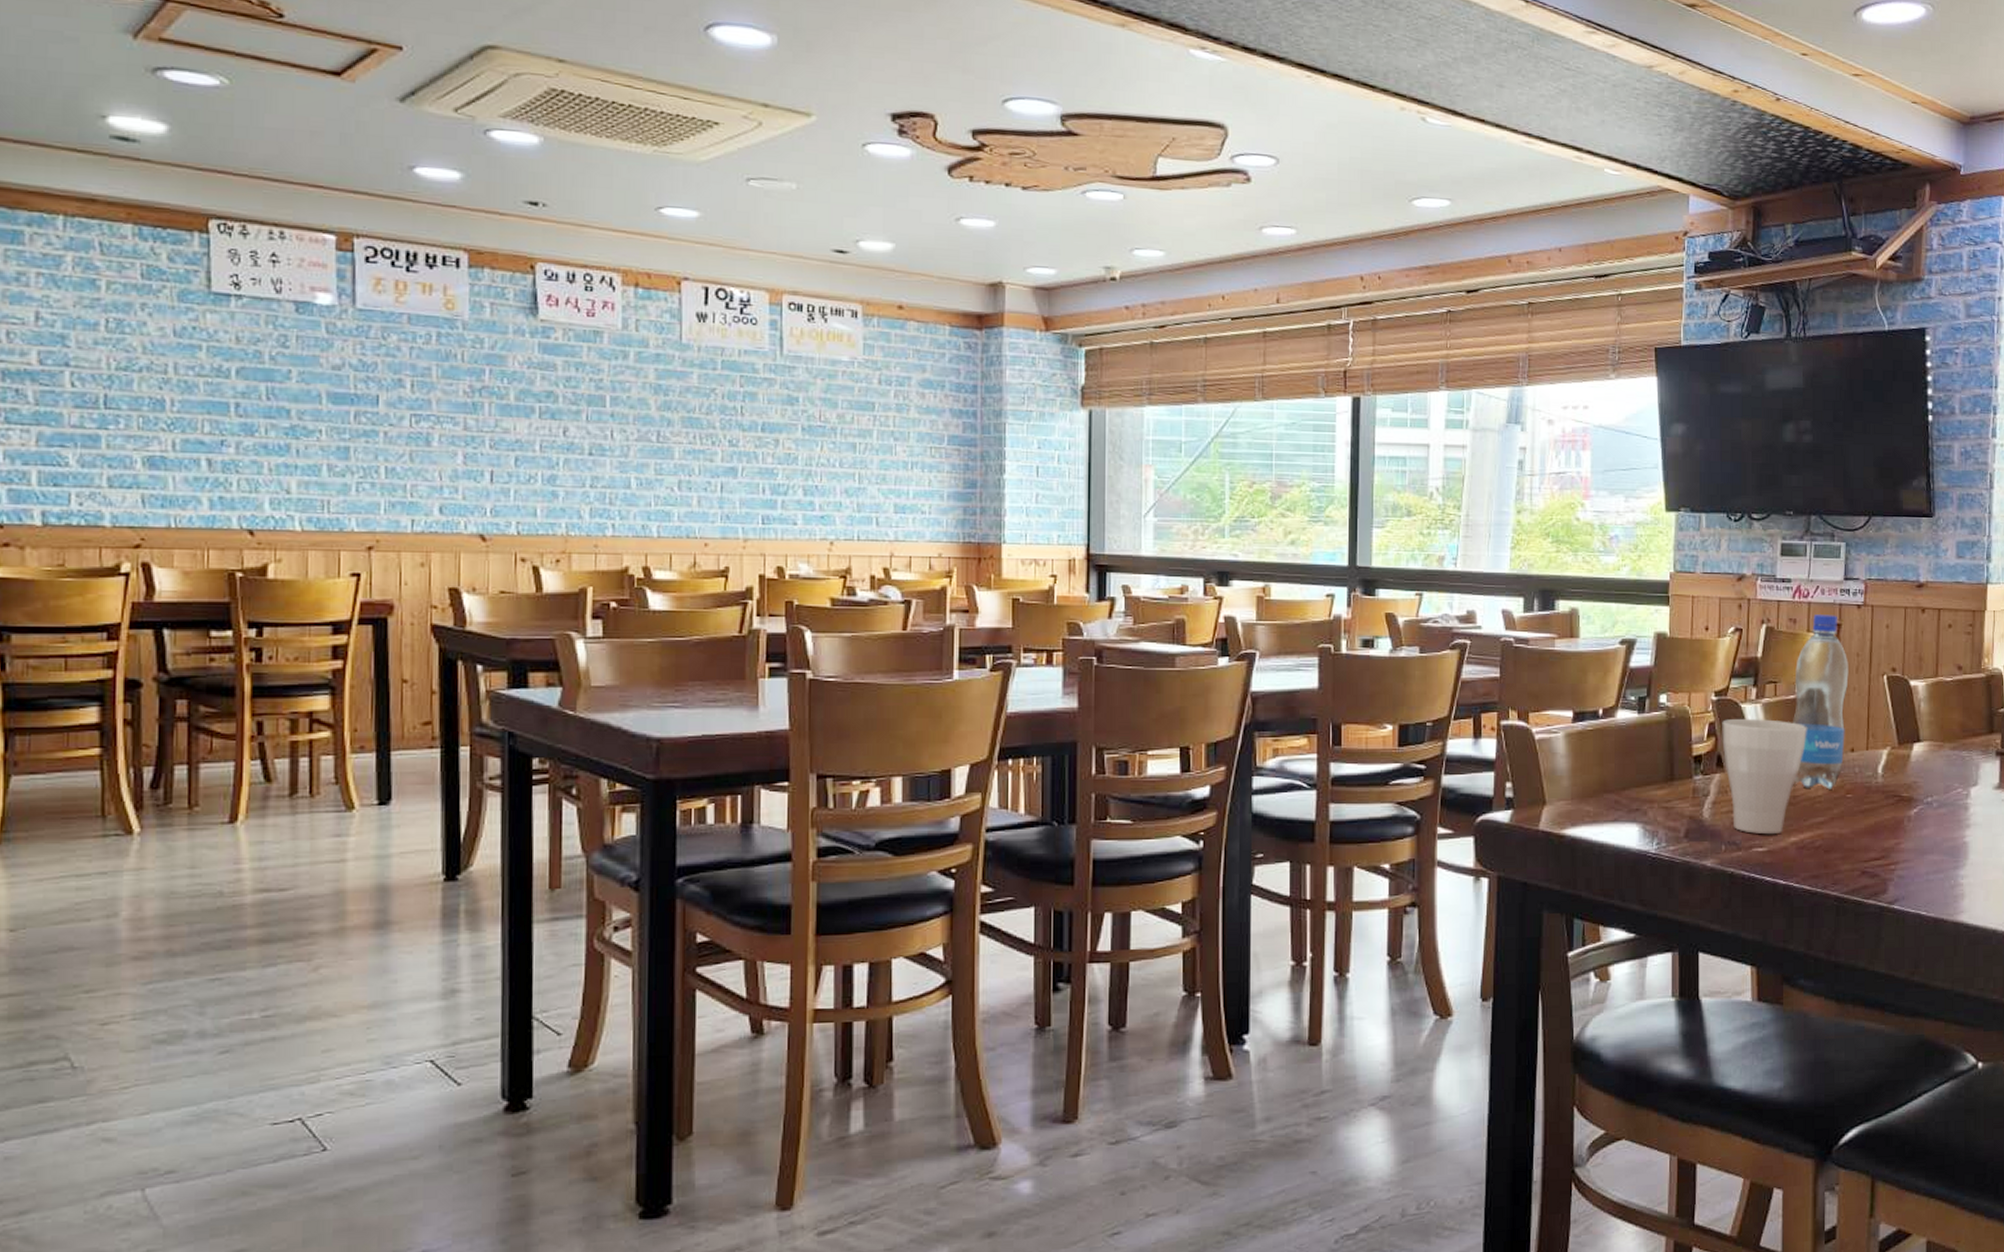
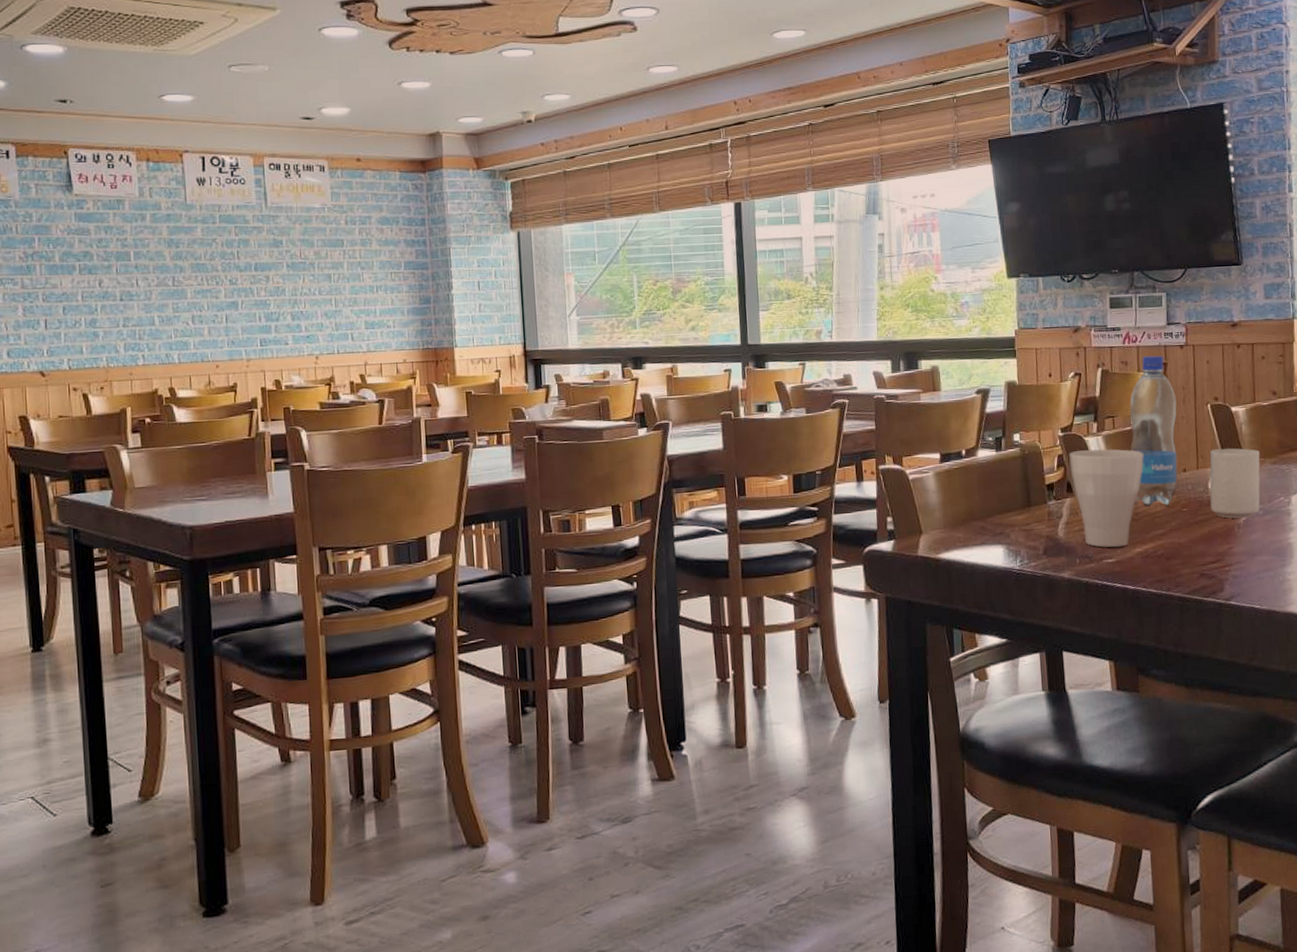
cup: none [1879,727,1938,811] -> present [1209,448,1261,519]

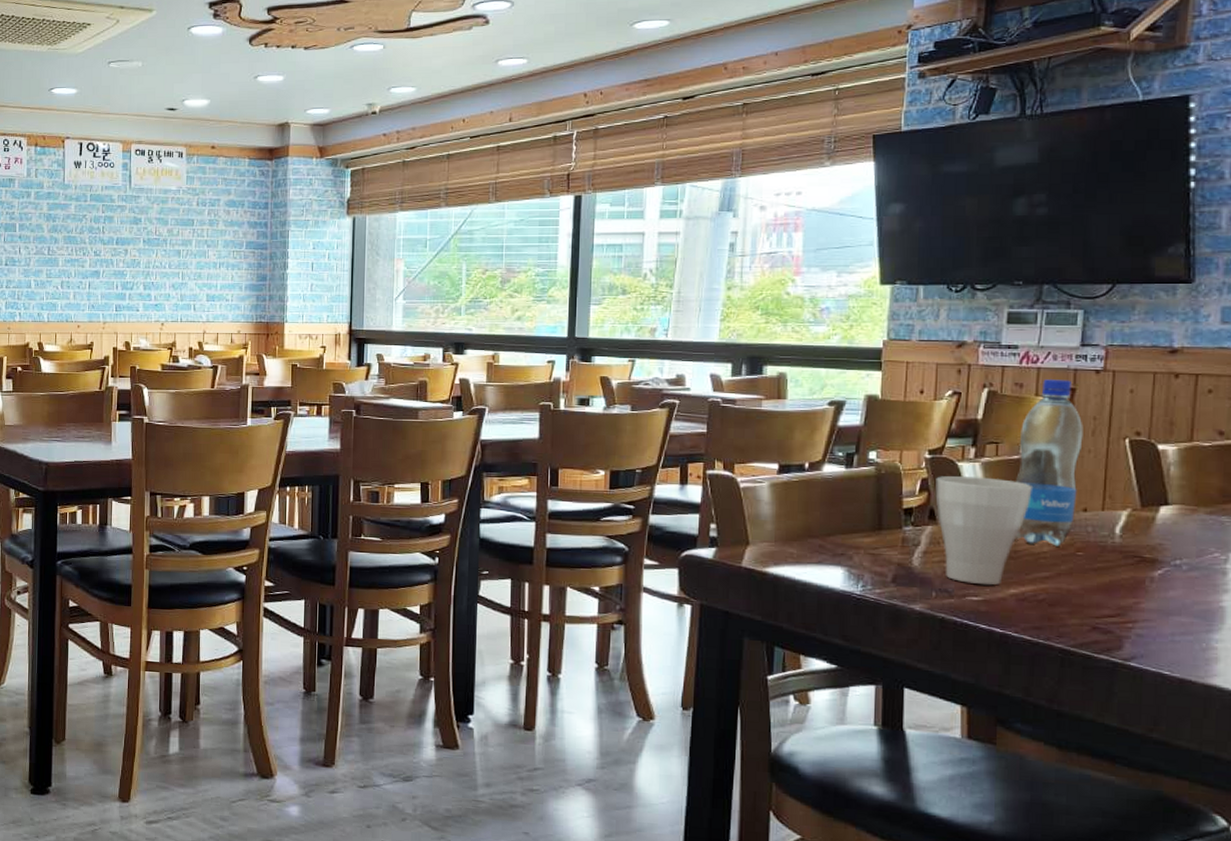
cup: present [1209,448,1261,519] -> none [1116,489,1191,572]

